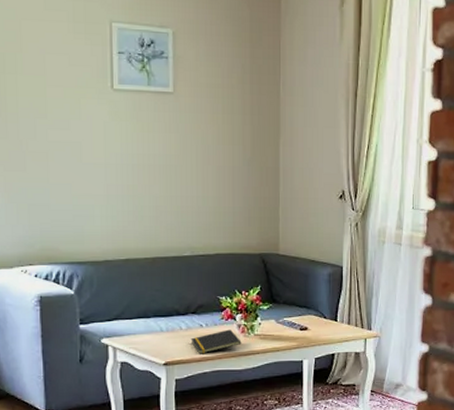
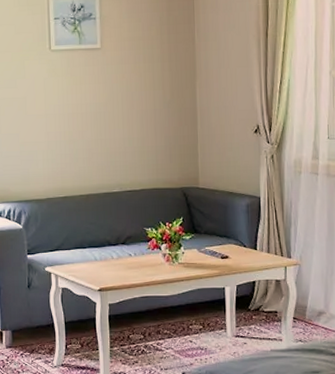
notepad: present [190,329,242,354] -> none [121,258,167,281]

